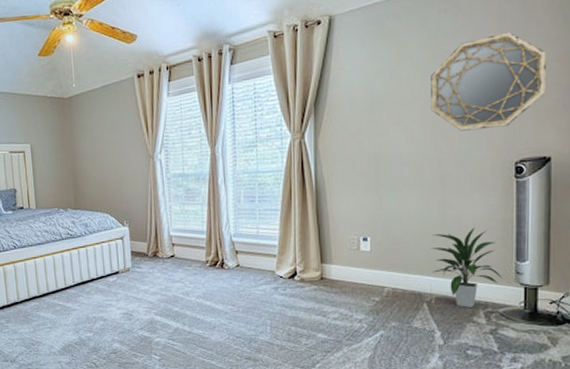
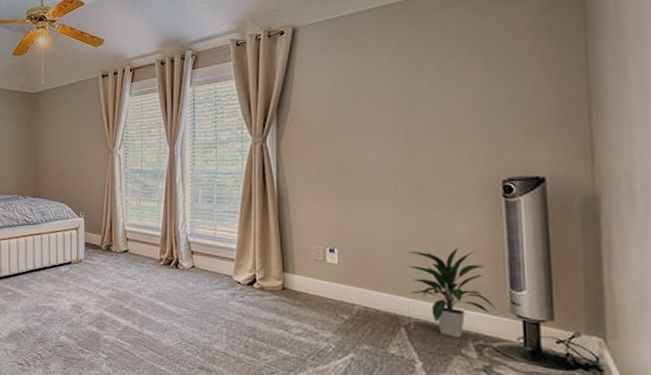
home mirror: present [431,31,546,131] -> none [401,47,533,144]

